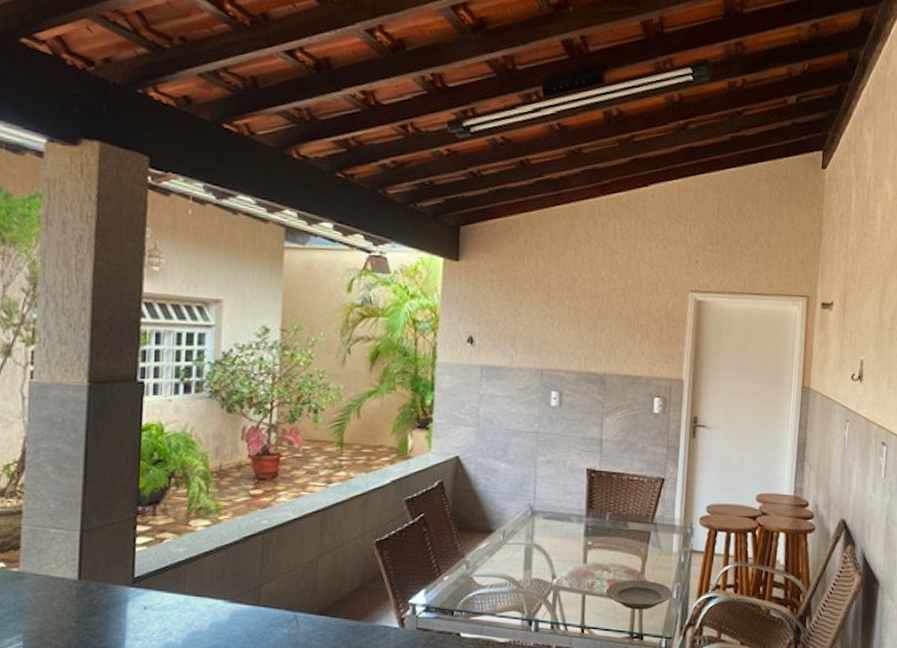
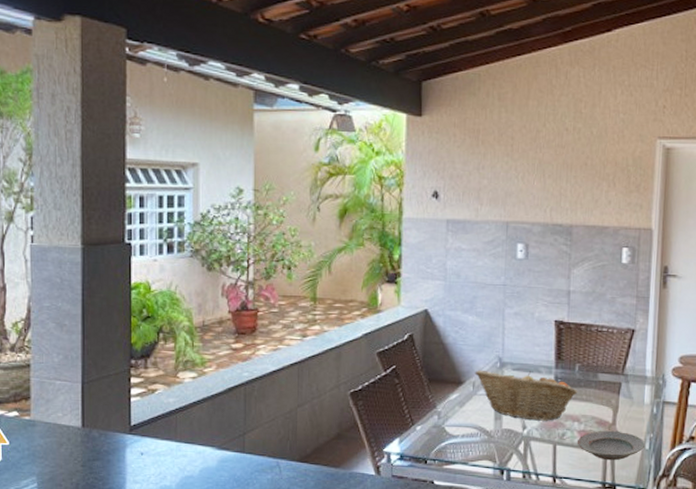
fruit basket: none [505,518,608,570] -> present [475,369,578,421]

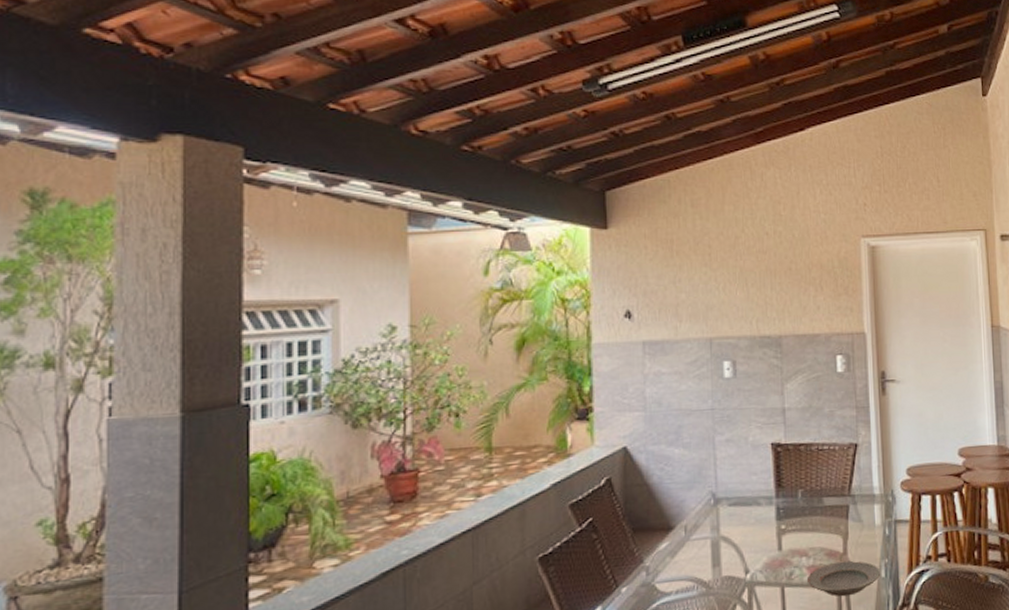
fruit basket: present [475,369,578,421] -> none [686,504,803,563]

